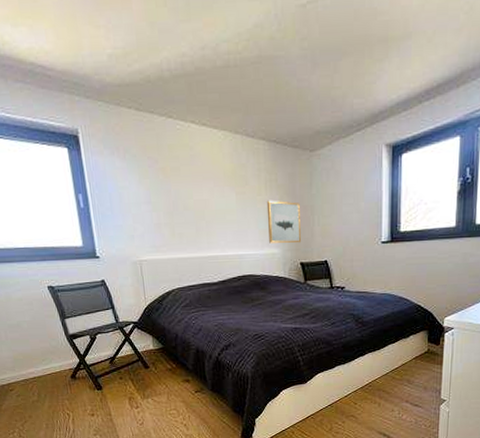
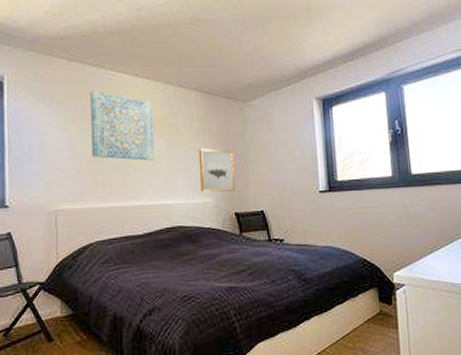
wall art: none [161,142,226,214] -> present [90,91,155,161]

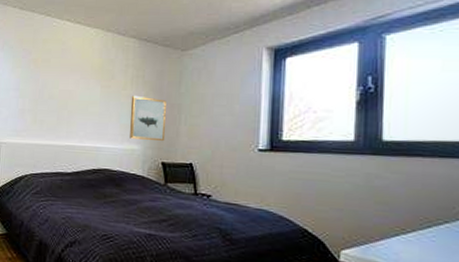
wall art: present [90,91,155,161] -> none [33,37,91,105]

